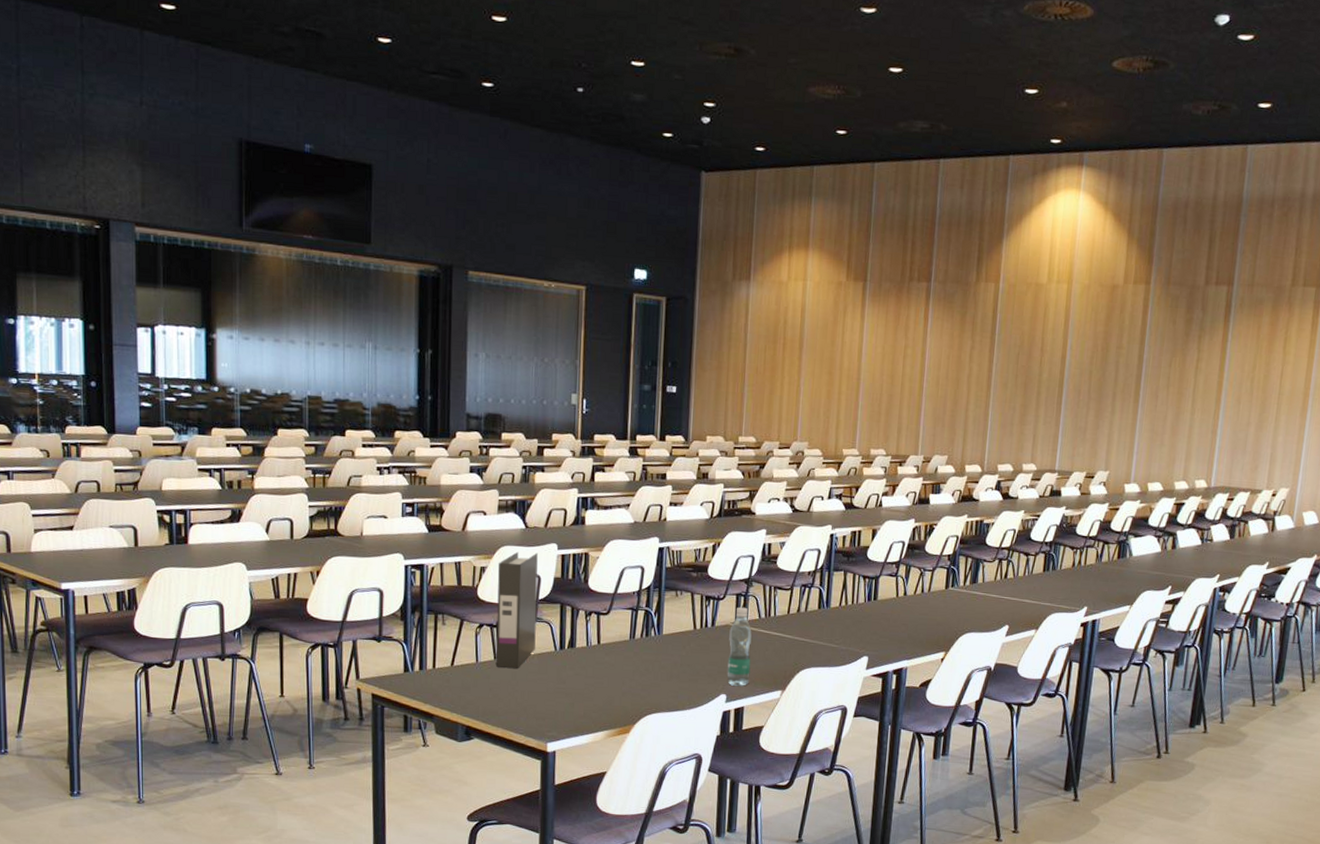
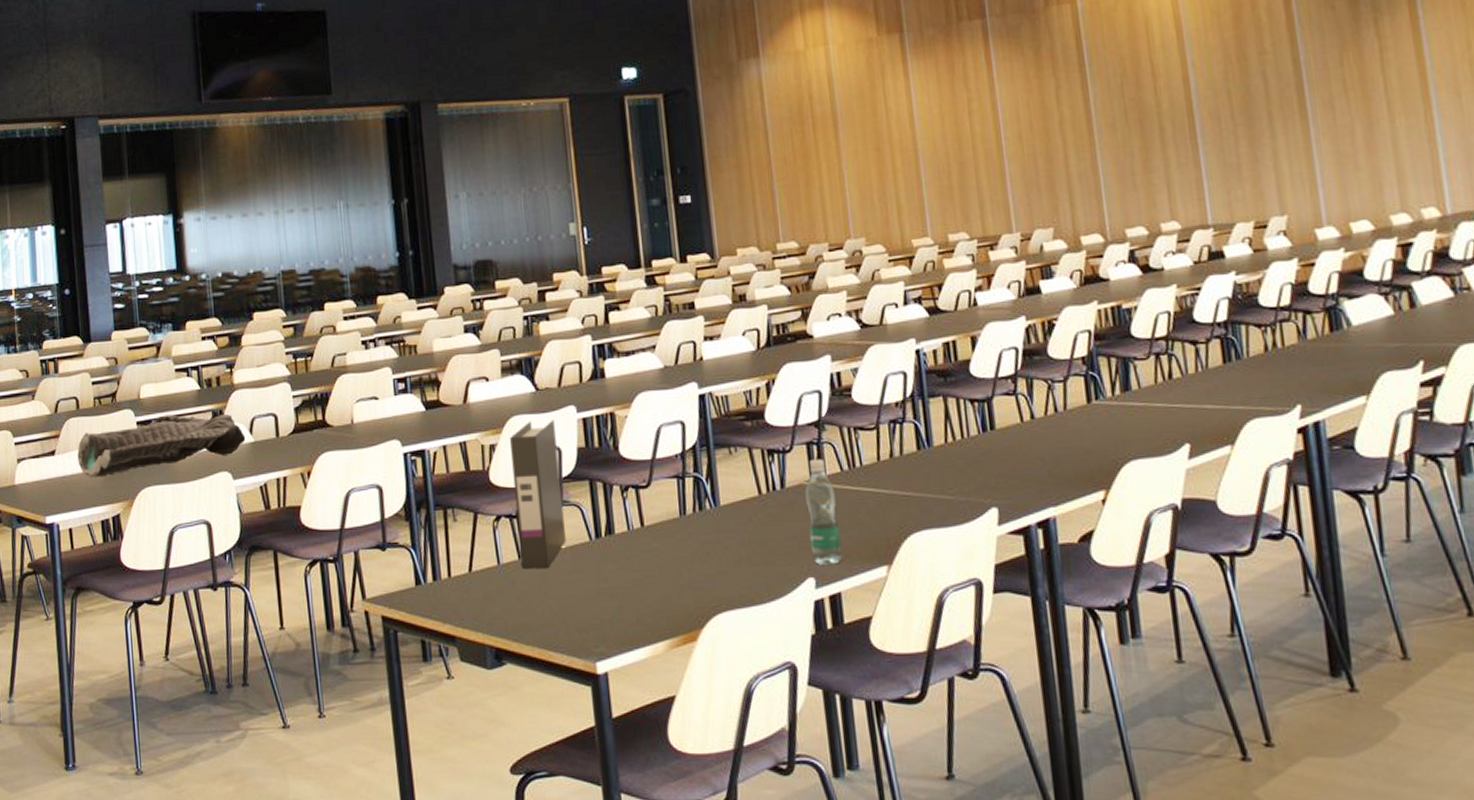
jacket: none [96,507,262,555] -> present [77,413,246,478]

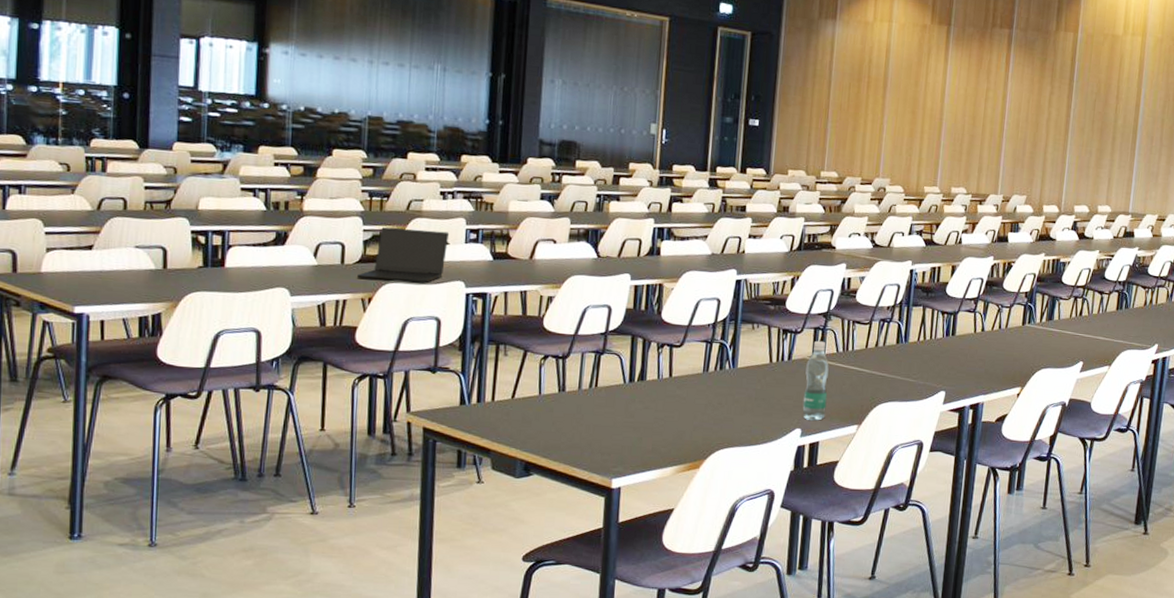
jacket: present [77,413,246,478] -> none [119,228,309,277]
laptop: none [294,385,378,451] -> present [357,227,450,284]
binder: present [509,419,566,568] -> none [561,281,610,401]

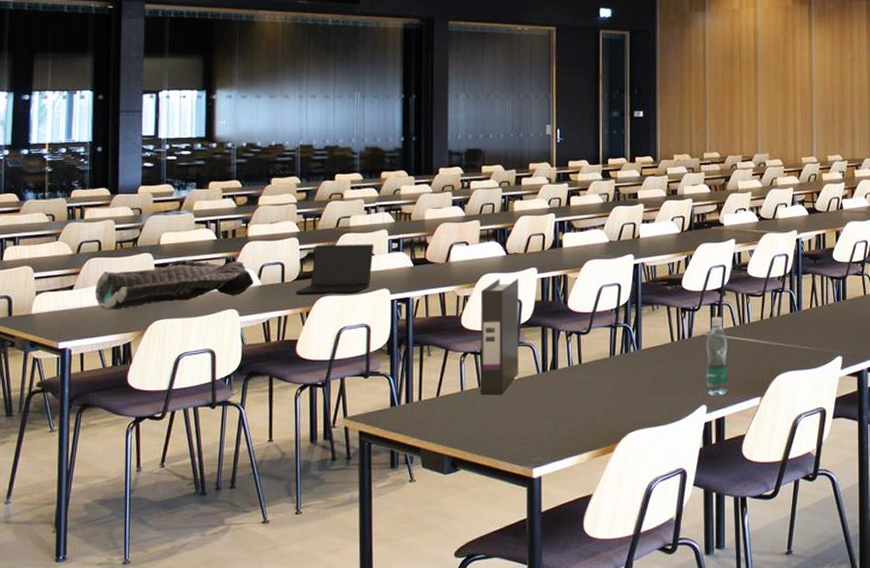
jacket: none [119,228,309,277] -> present [95,260,254,310]
binder: none [561,281,610,401] -> present [480,278,519,394]

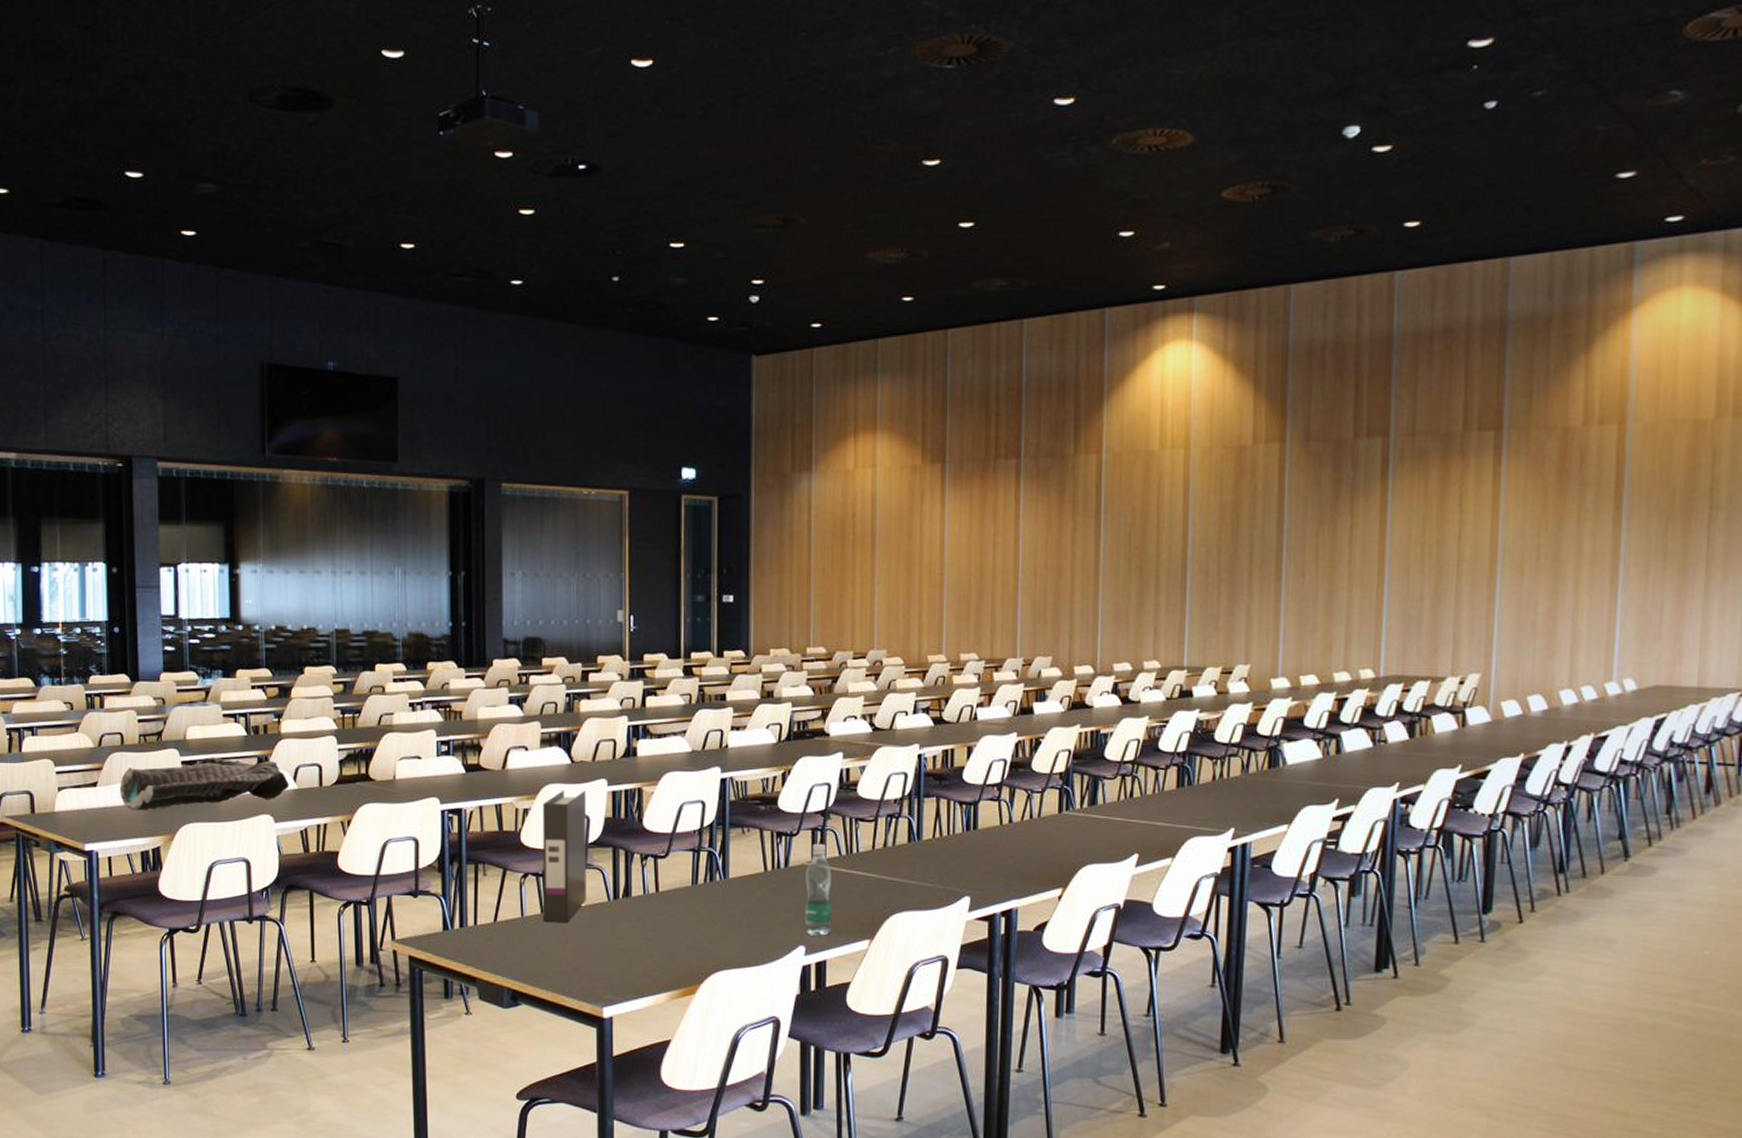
laptop: present [296,244,374,294] -> none [336,745,421,802]

